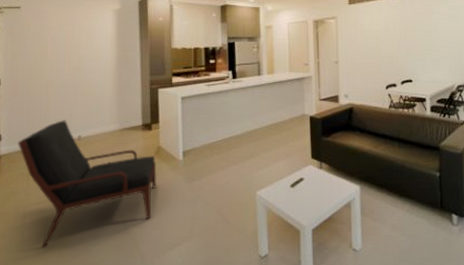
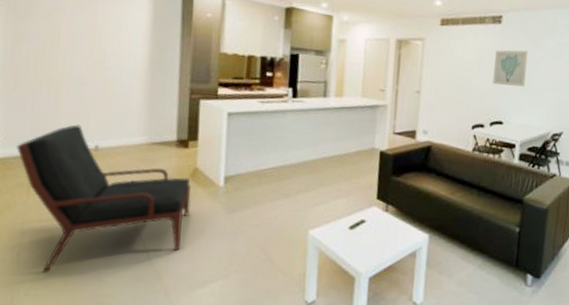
wall art: none [397,16,427,49] -> present [493,50,528,87]

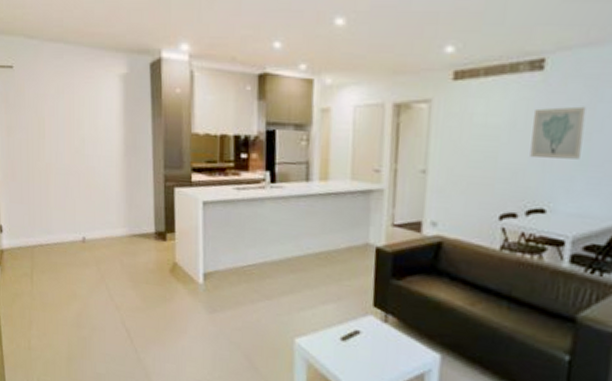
armchair: present [17,124,191,273] -> none [19,215,172,361]

